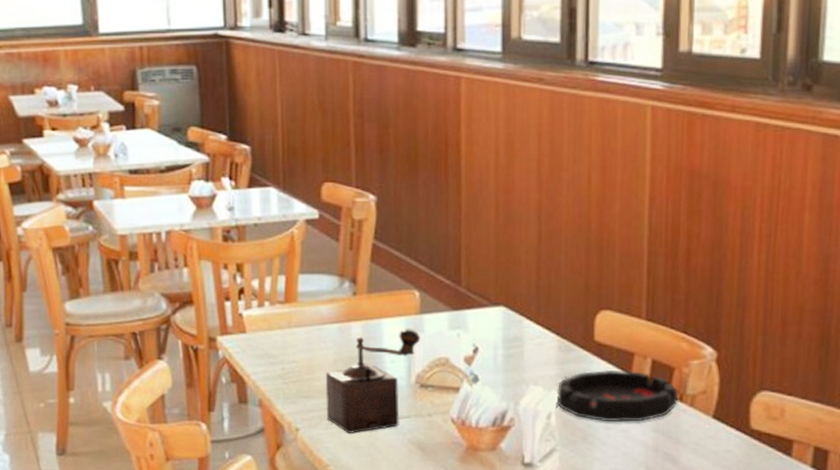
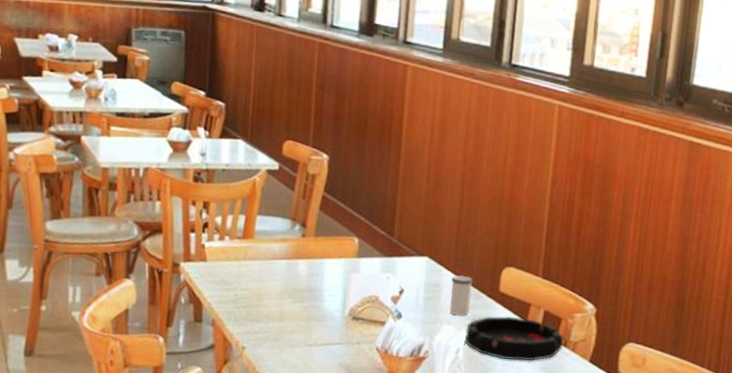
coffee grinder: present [325,328,421,434] -> none [270,268,357,355]
salt shaker: none [535,324,562,374] -> present [449,275,474,316]

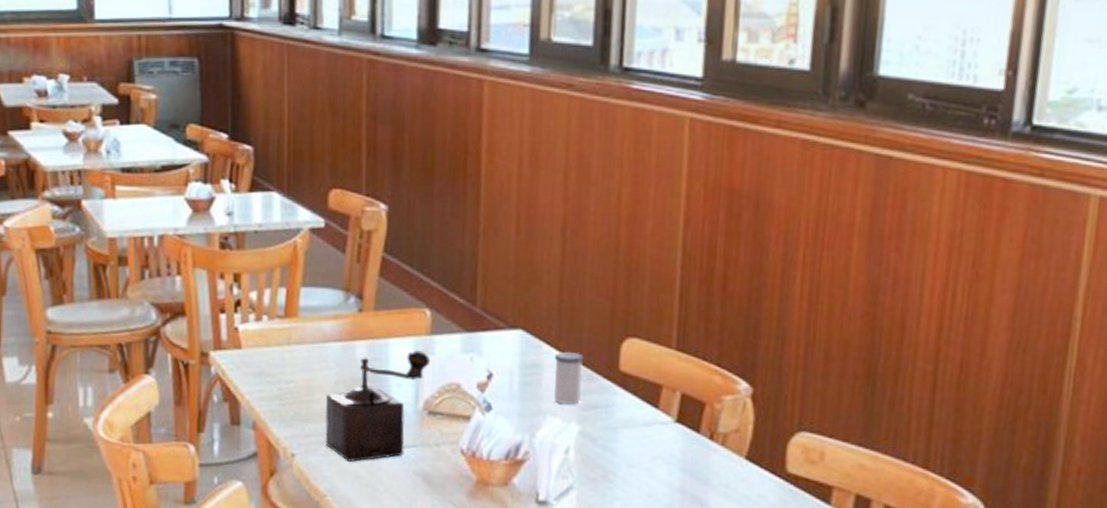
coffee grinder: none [270,268,357,355] -> present [324,349,431,462]
ashtray: present [465,316,564,361] -> none [576,402,709,461]

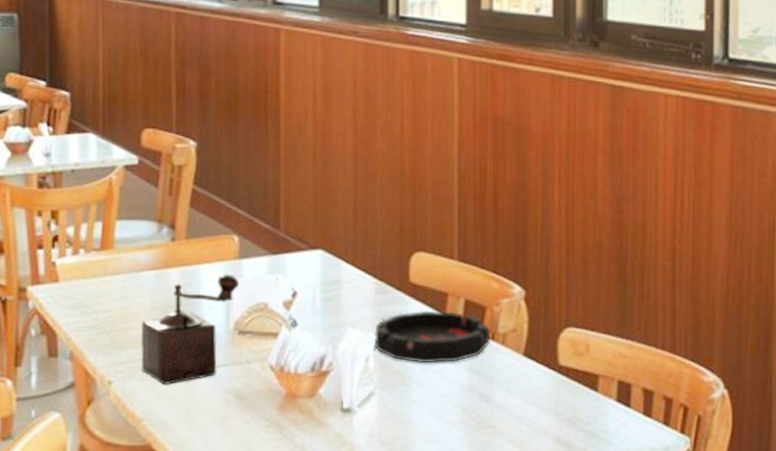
salt shaker: present [554,351,584,405] -> none [353,267,378,316]
ashtray: none [576,402,709,461] -> present [374,310,491,364]

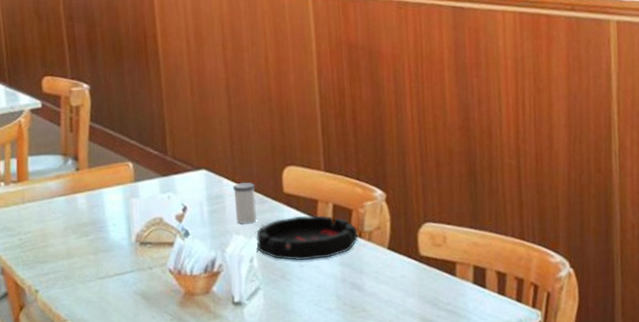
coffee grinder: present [140,273,240,385] -> none [58,194,137,291]
salt shaker: none [353,267,378,316] -> present [233,182,258,224]

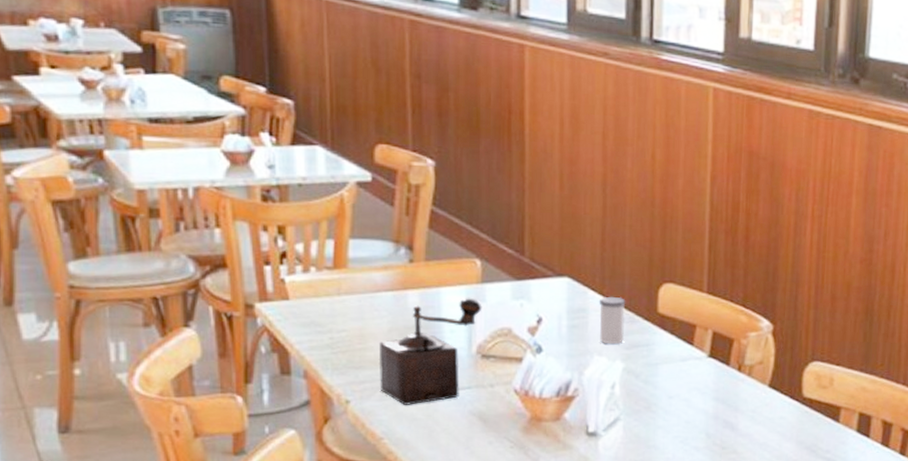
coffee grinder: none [58,194,137,291] -> present [378,297,482,405]
ashtray: present [256,215,358,261] -> none [620,340,738,392]

